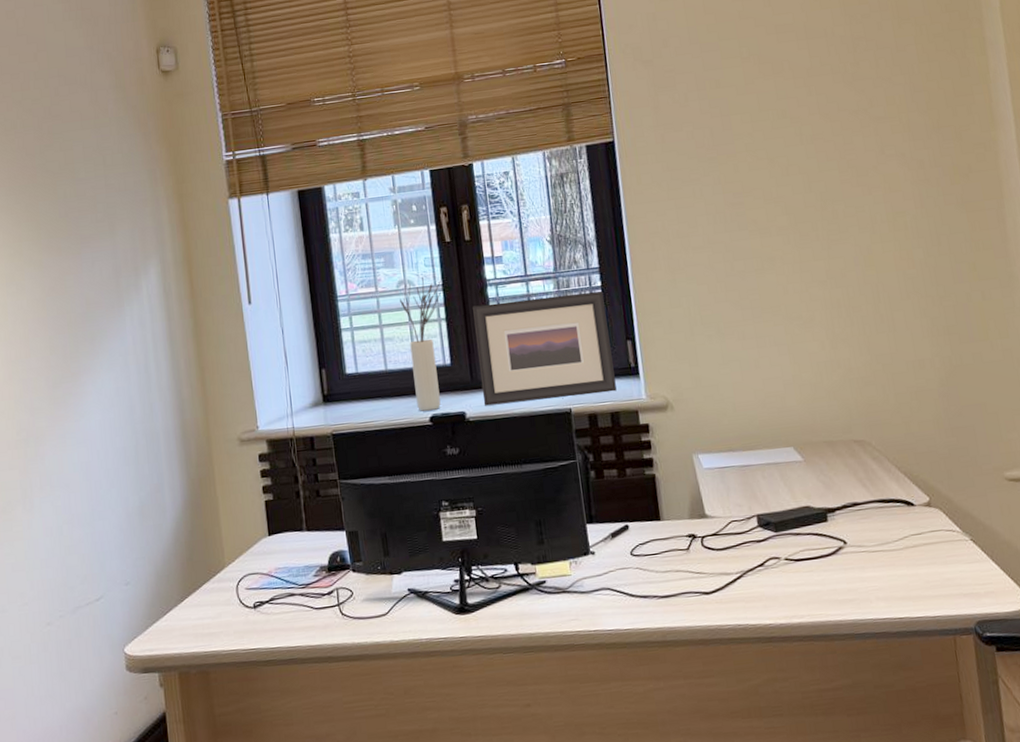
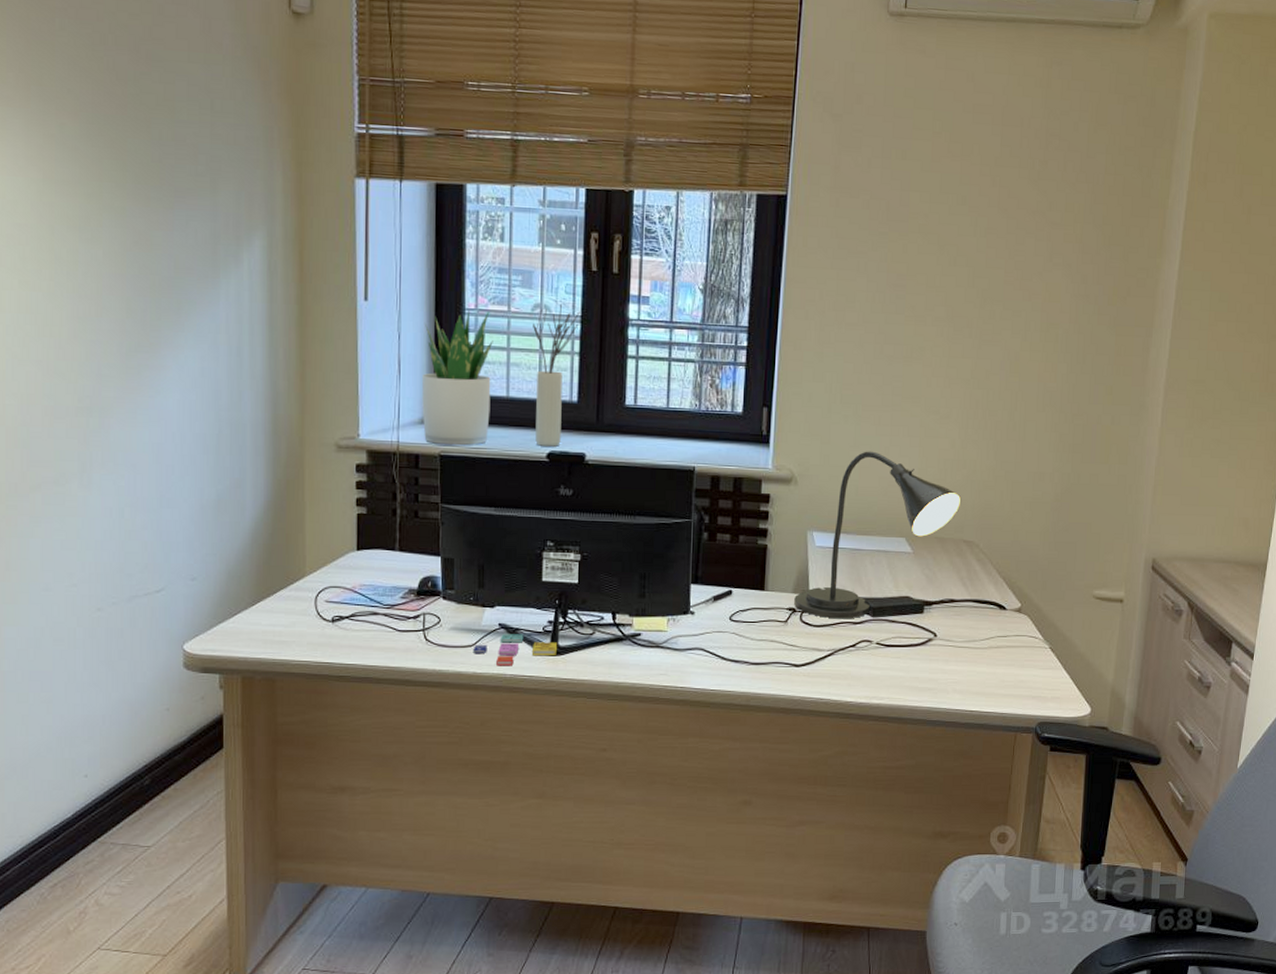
planter: none [304,295,374,425] -> present [422,310,493,446]
books: none [387,596,468,632] -> present [473,634,558,666]
picture frame: present [473,291,617,406] -> none [606,344,748,457]
desk lamp: none [692,365,844,540] -> present [794,451,962,619]

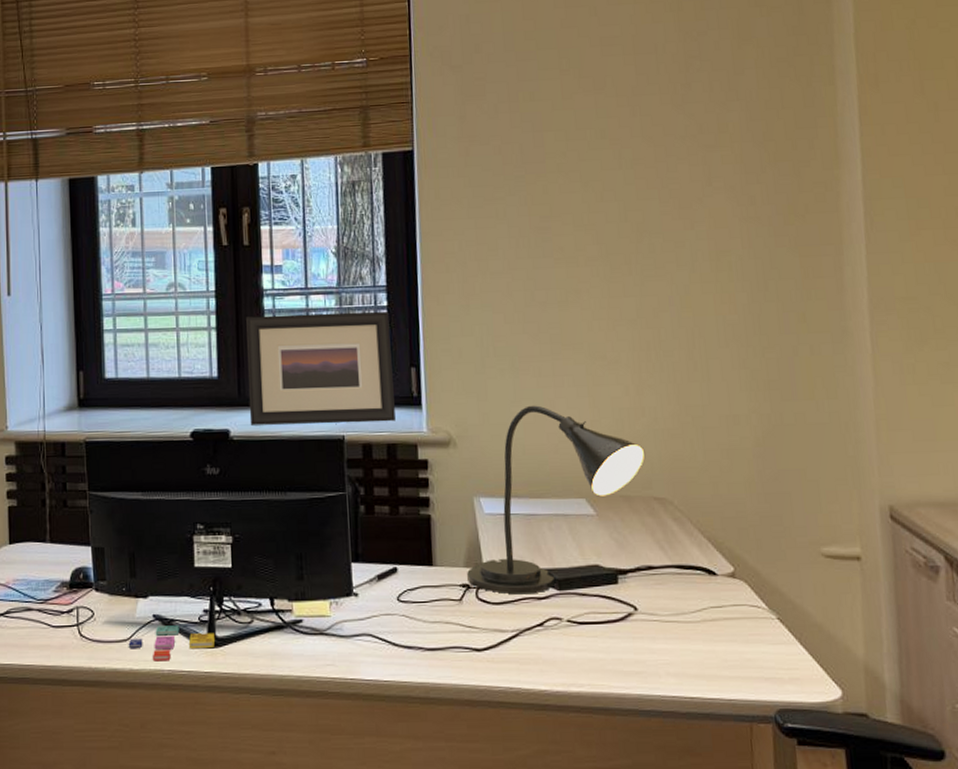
planter: present [422,310,493,446] -> none [65,295,132,431]
vase: present [533,304,580,447] -> none [168,281,214,425]
picture frame: none [606,344,748,457] -> present [246,311,396,425]

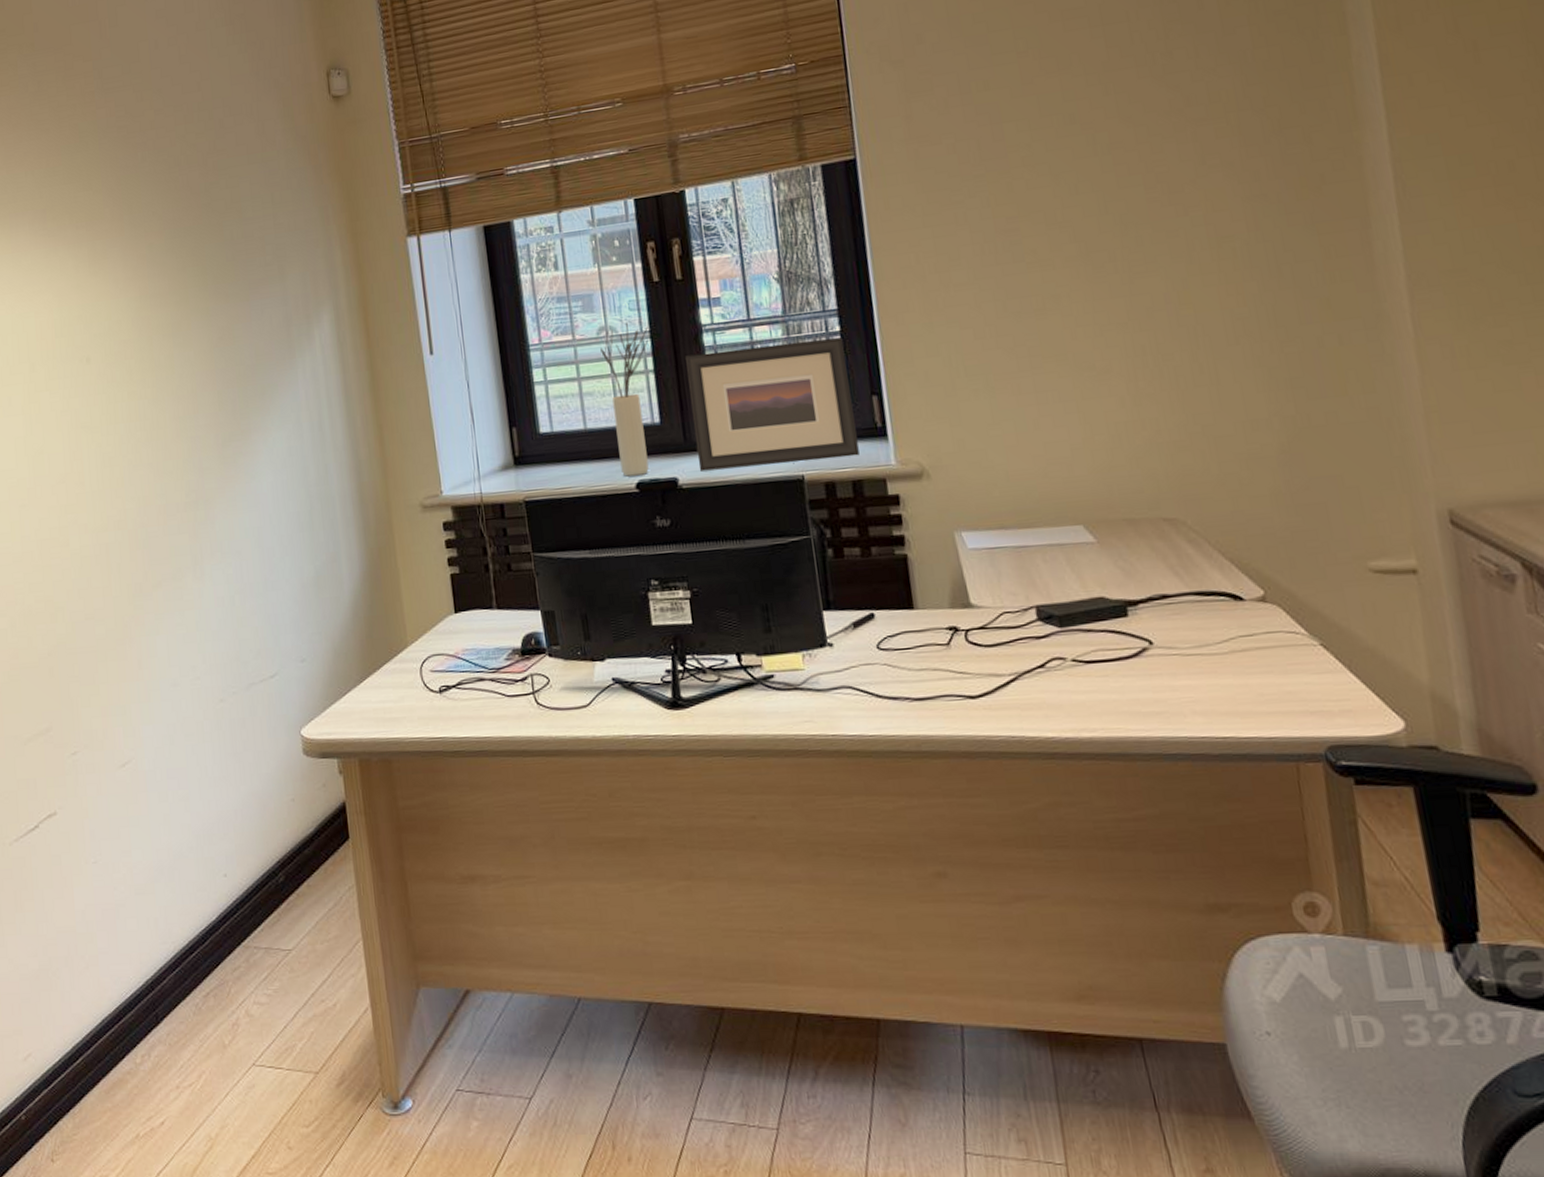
books: present [128,625,216,662] -> none [588,688,681,727]
vase: none [168,281,214,425] -> present [600,322,649,477]
desk lamp: present [467,405,645,595] -> none [953,426,1150,635]

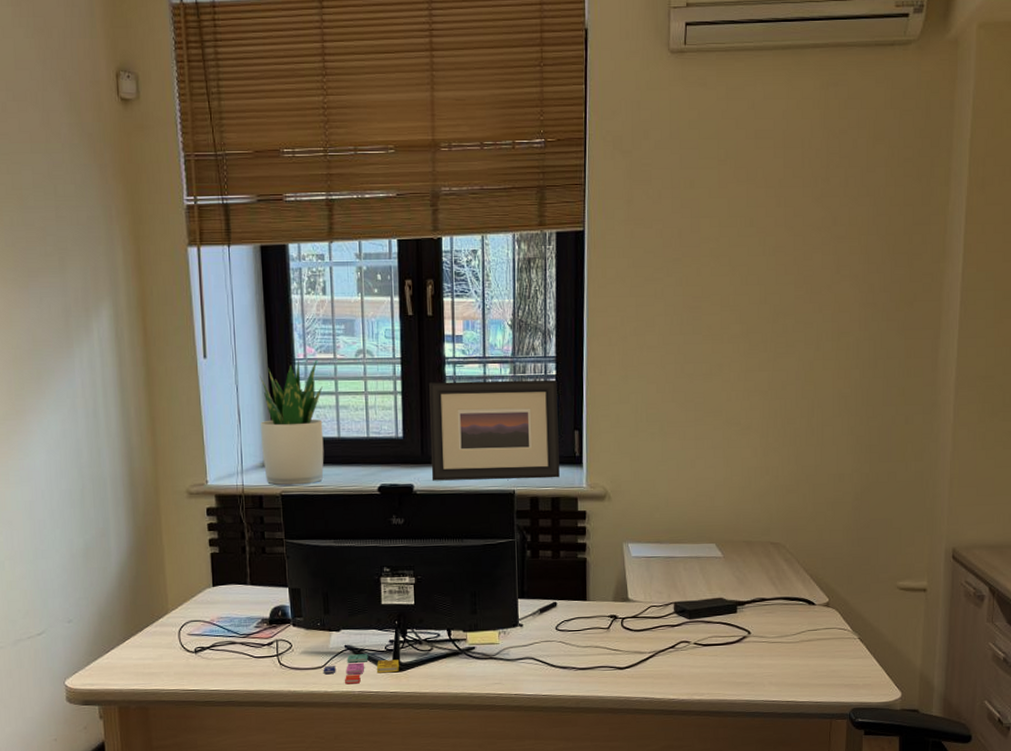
planter: none [492,344,571,490] -> present [260,360,324,486]
books: none [588,688,681,727] -> present [323,654,400,685]
vase: present [600,322,649,477] -> none [357,348,400,480]

